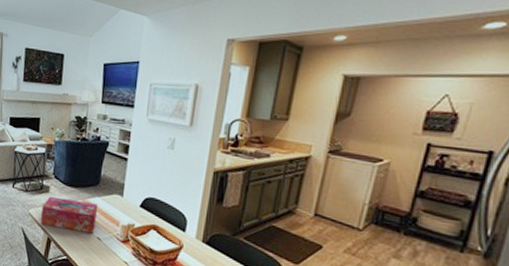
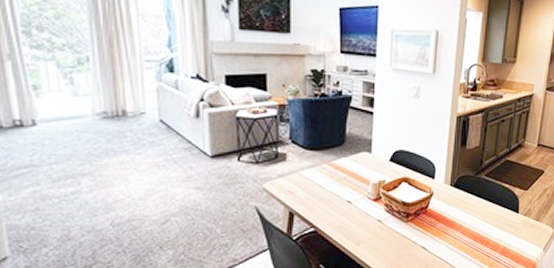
tissue box: present [41,196,97,234] -> none [279,164,344,199]

